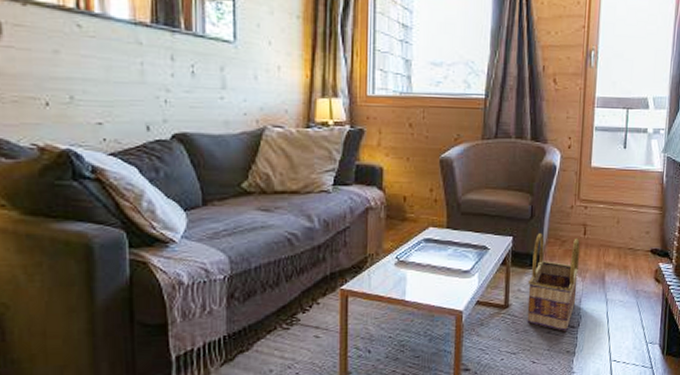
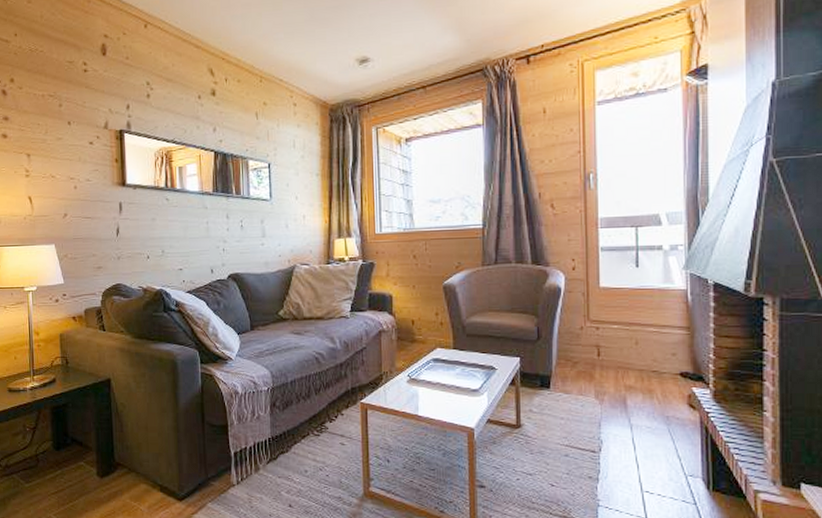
basket: present [527,233,580,331] -> none [539,354,595,455]

